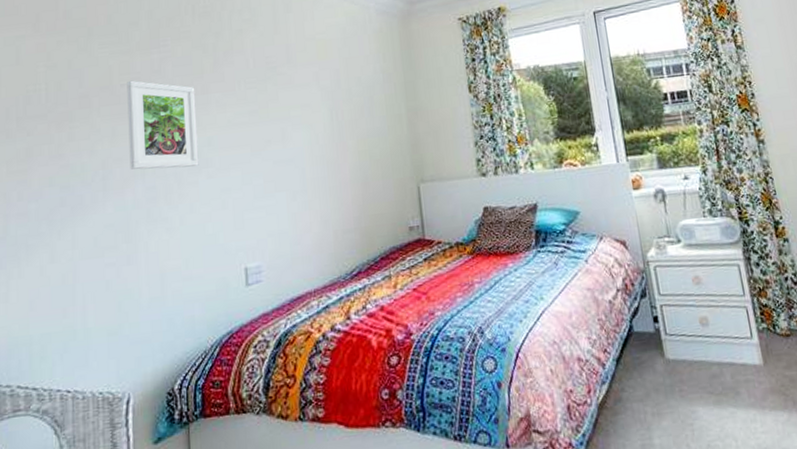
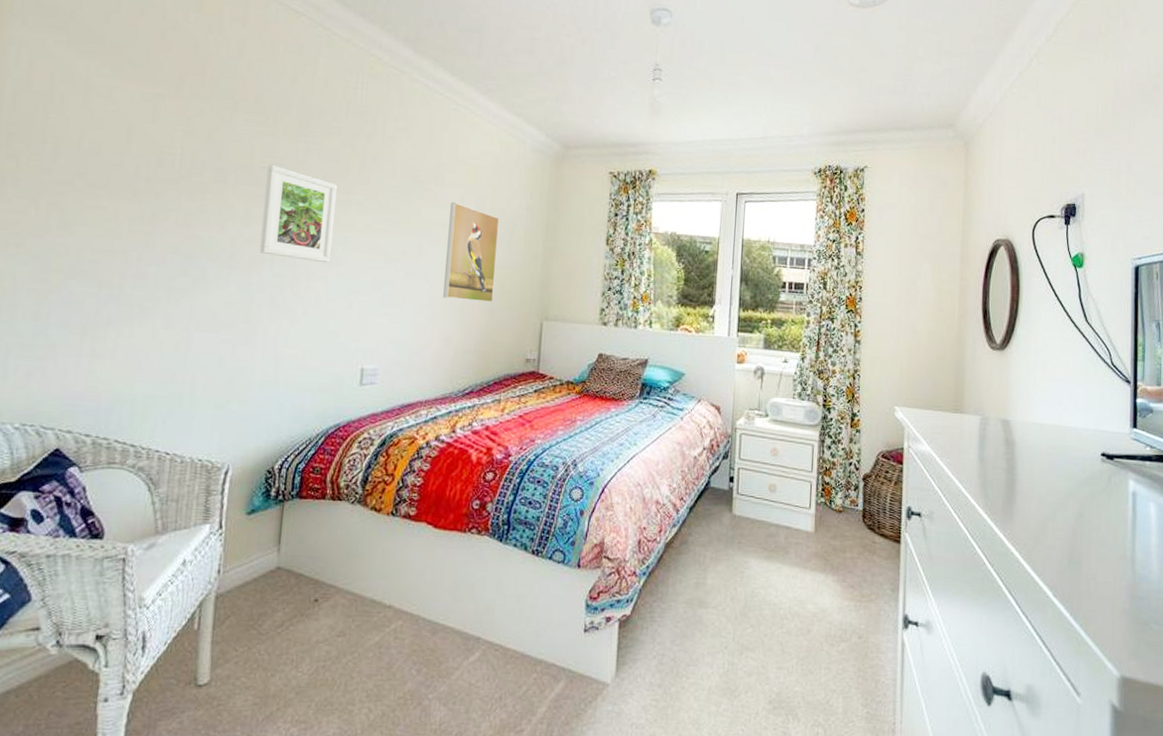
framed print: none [305,80,365,180] -> present [443,202,500,303]

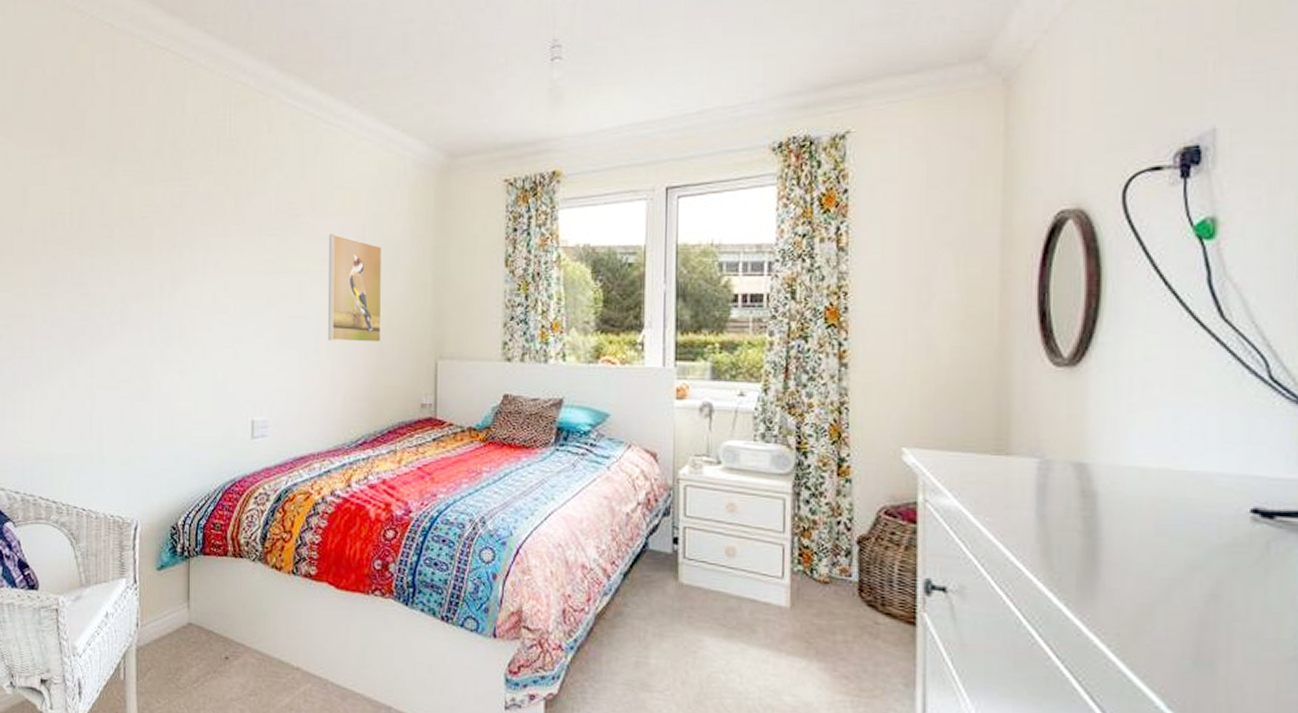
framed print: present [259,164,338,264] -> none [147,213,215,312]

